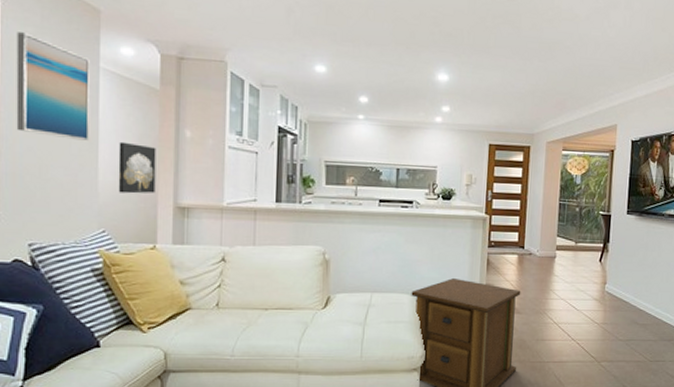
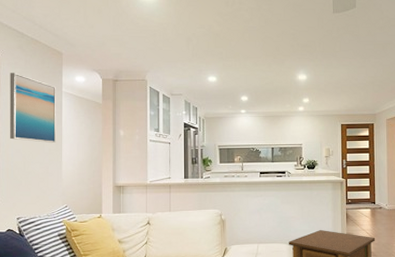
wall art: present [118,141,156,194] -> none [75,142,101,178]

